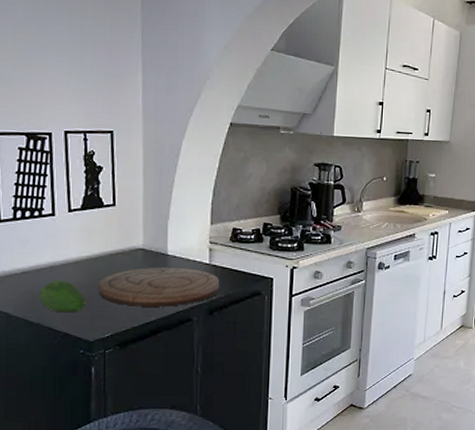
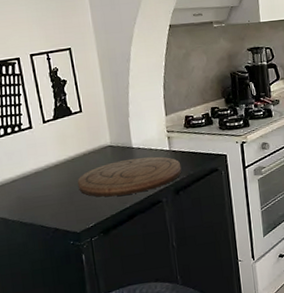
fruit: present [39,280,87,313] -> none [28,183,70,212]

